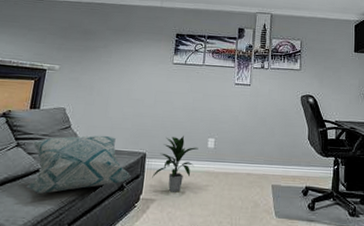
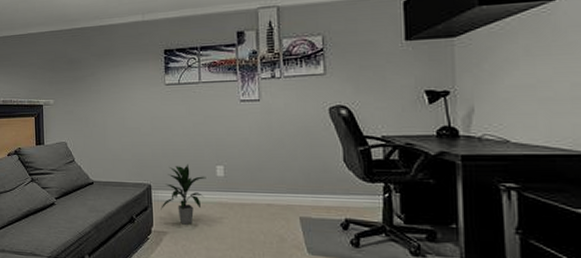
decorative pillow: present [26,135,131,194] -> none [43,167,139,225]

